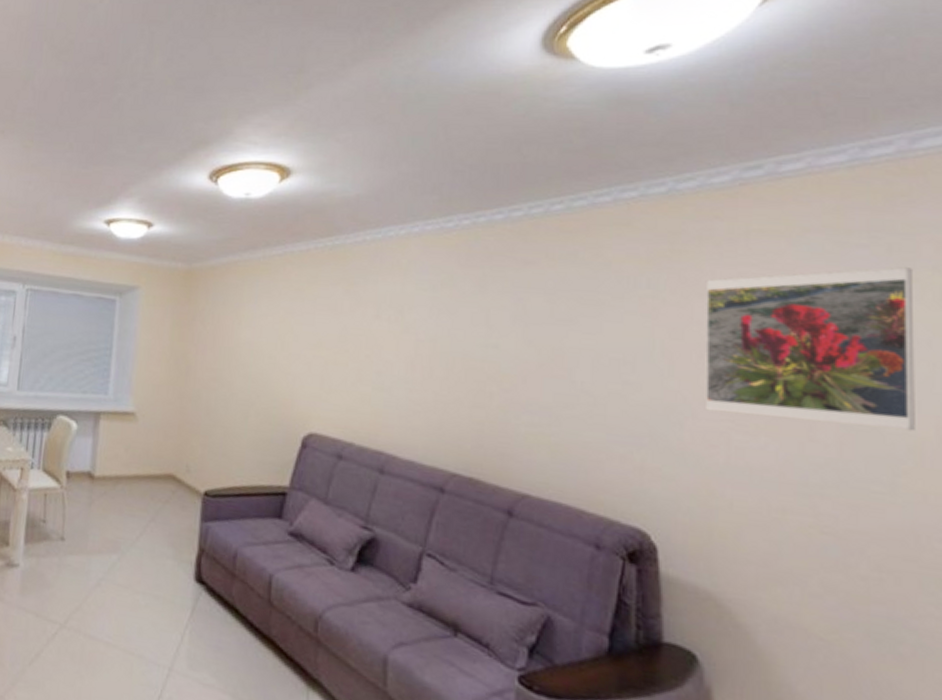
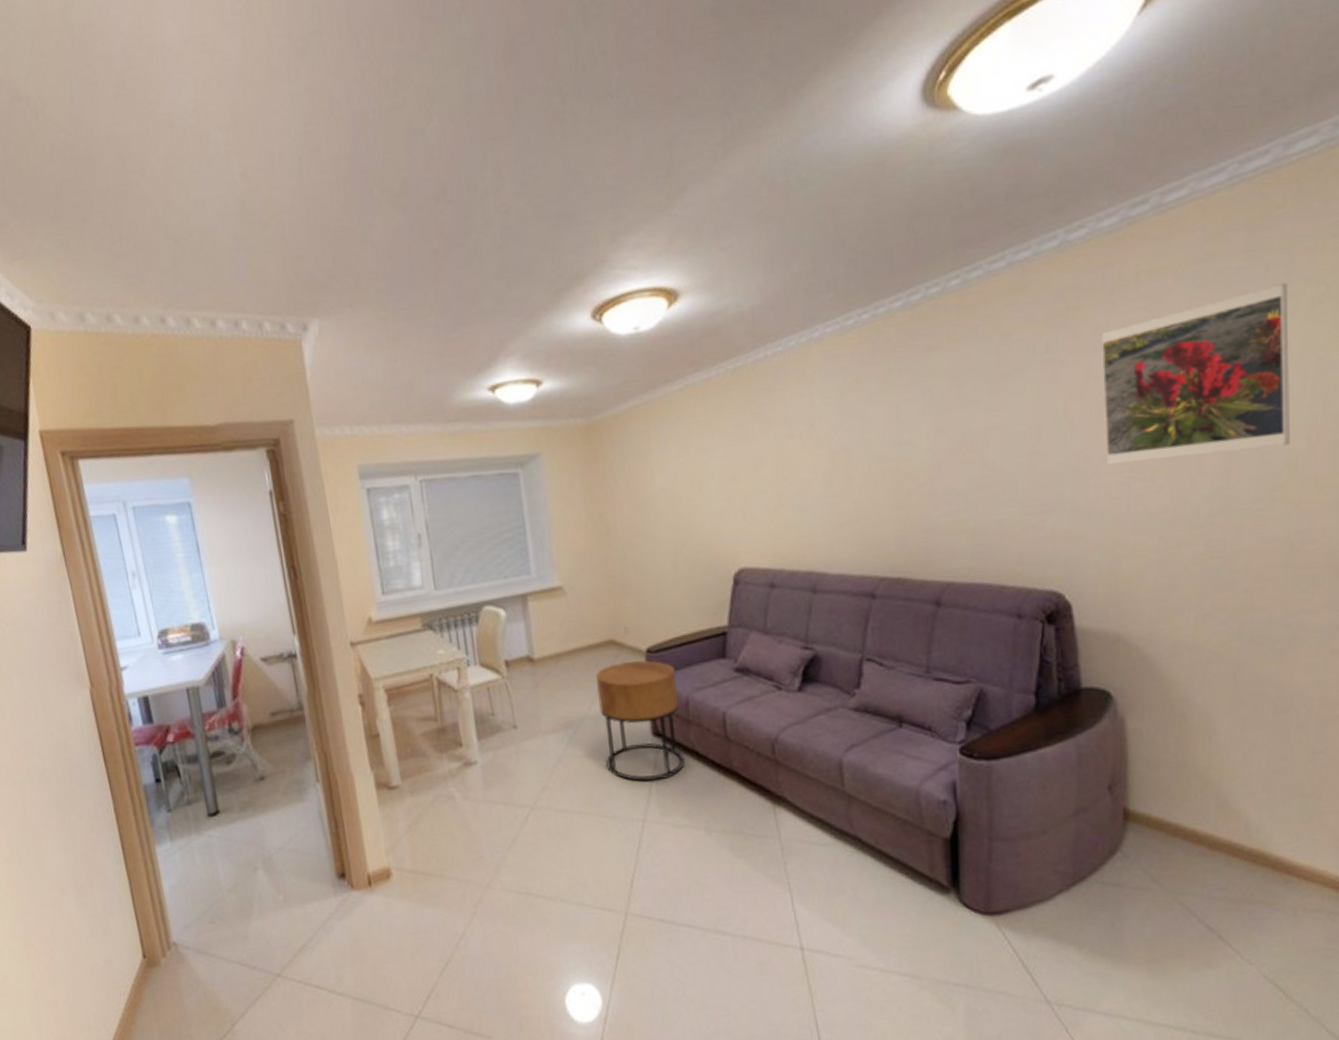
side table: none [143,499,229,630] -> present [596,660,686,782]

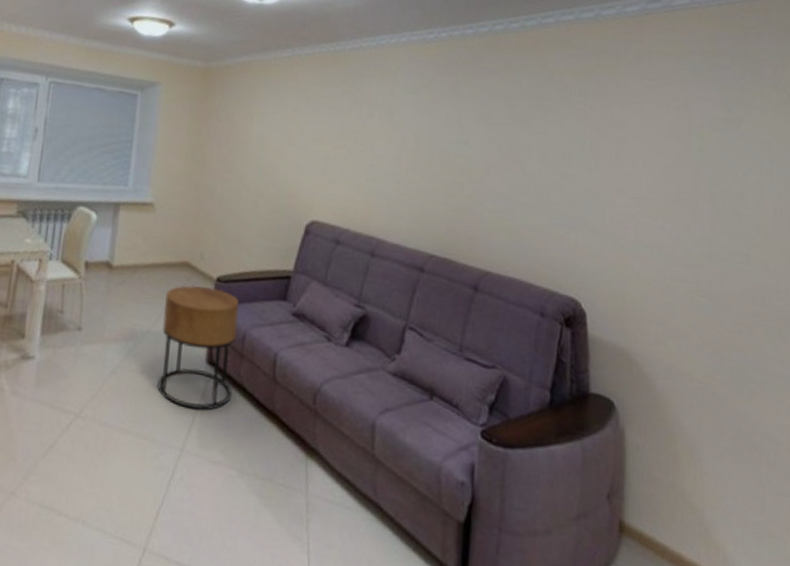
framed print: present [1100,283,1290,465] -> none [620,84,761,213]

